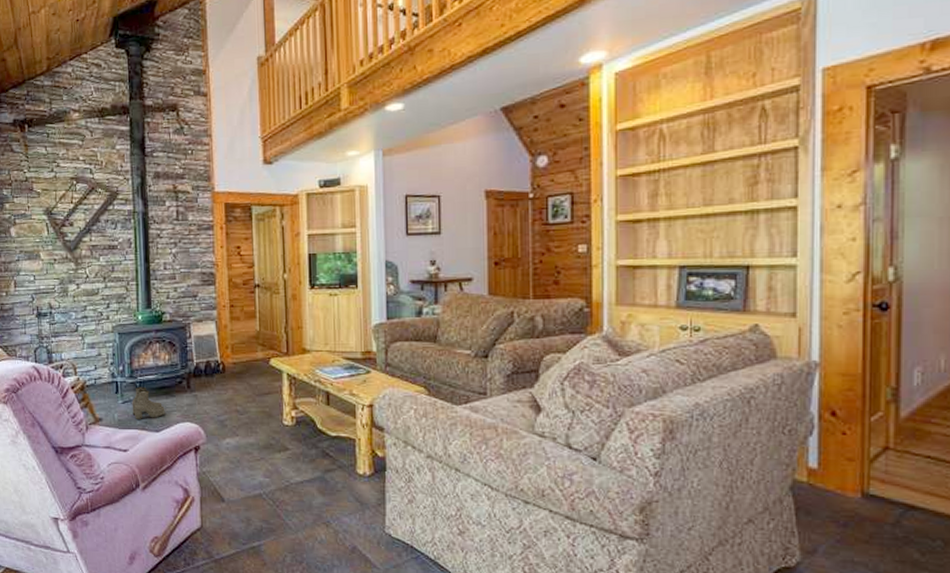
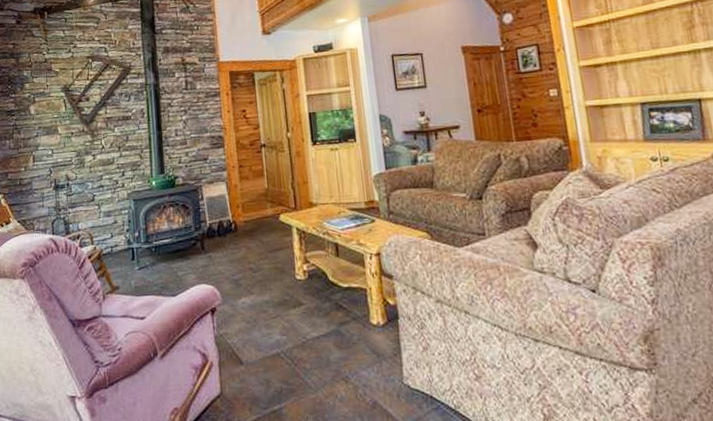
boots: present [132,386,165,419] -> none [148,251,181,285]

